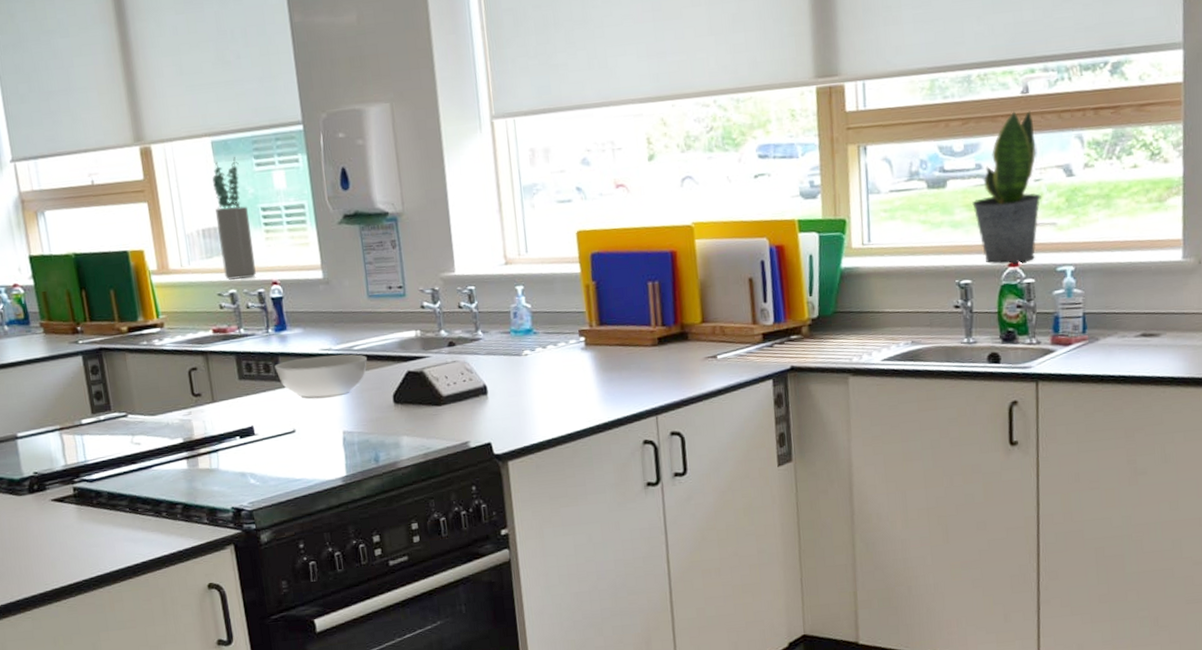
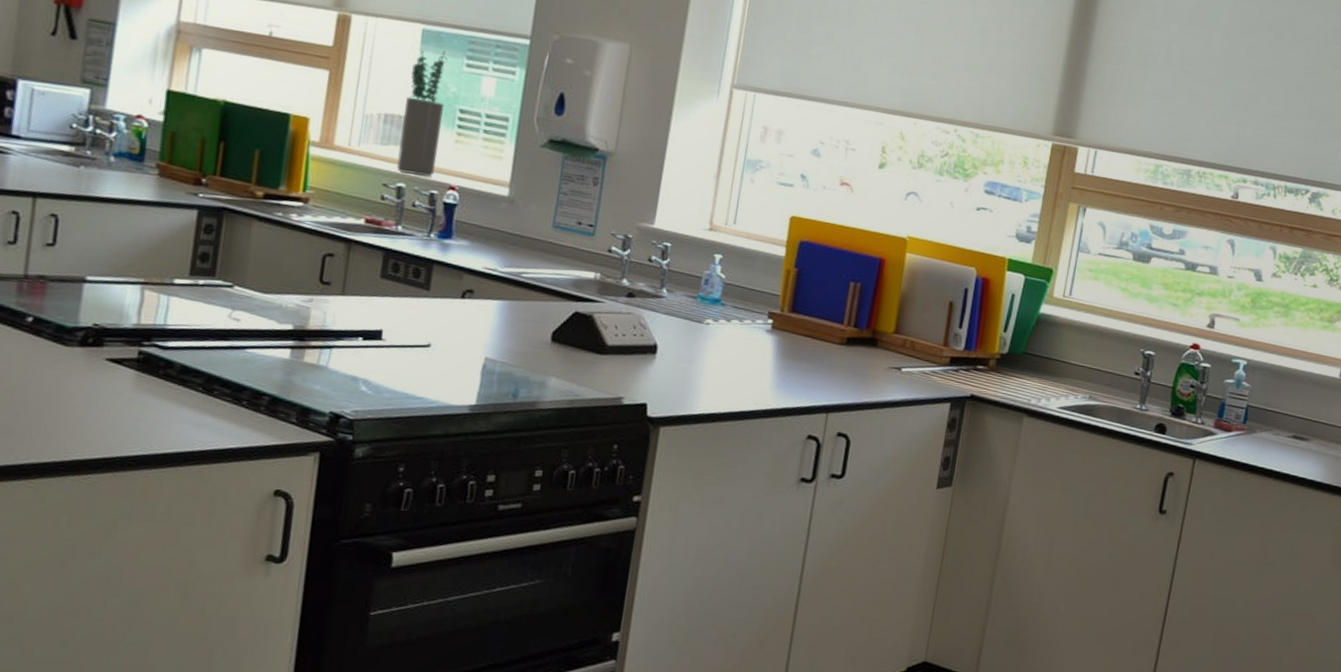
bowl: present [274,354,368,400] -> none [426,270,535,321]
potted plant: present [972,110,1042,266] -> none [1169,210,1237,348]

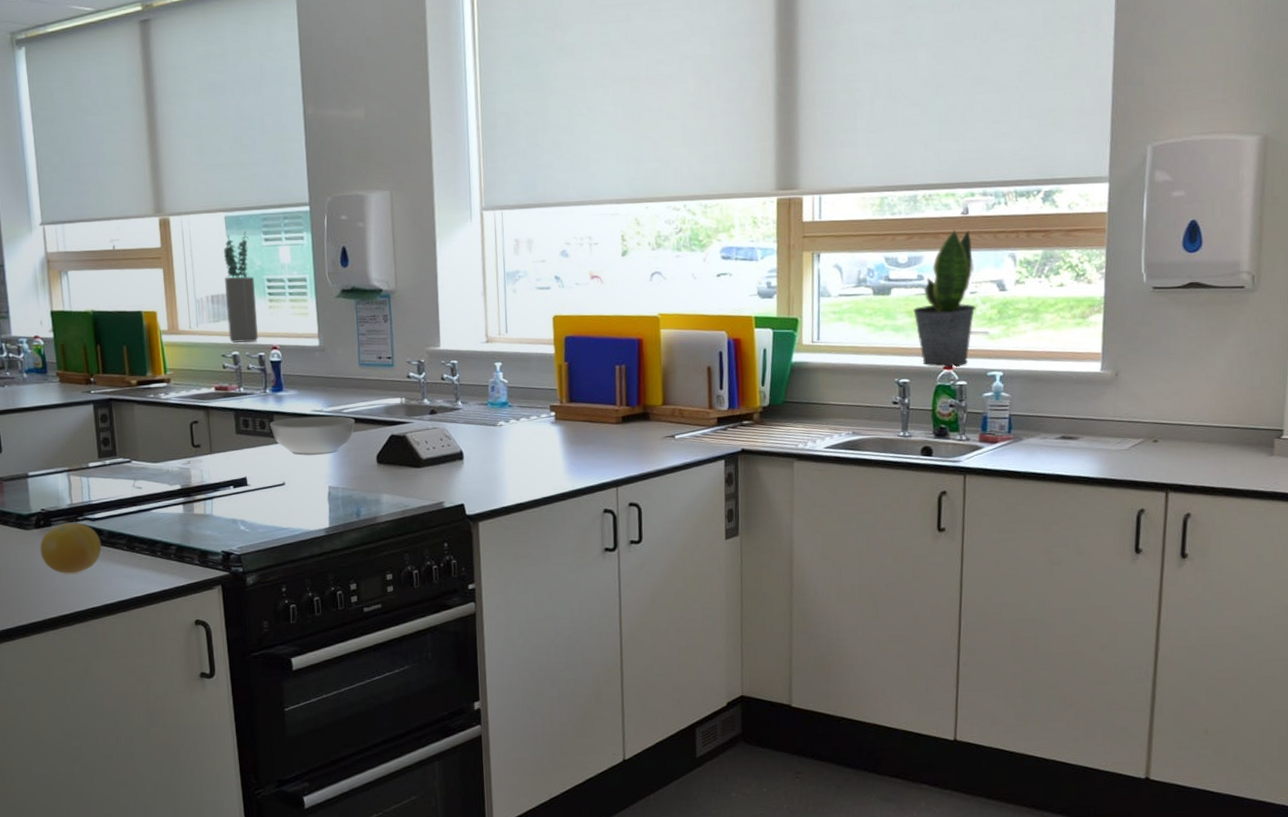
fruit: none [78,345,169,410] -> present [40,522,102,574]
bowl: none [426,270,535,321] -> present [269,416,356,456]
potted plant: none [1169,210,1237,348] -> present [913,229,977,368]

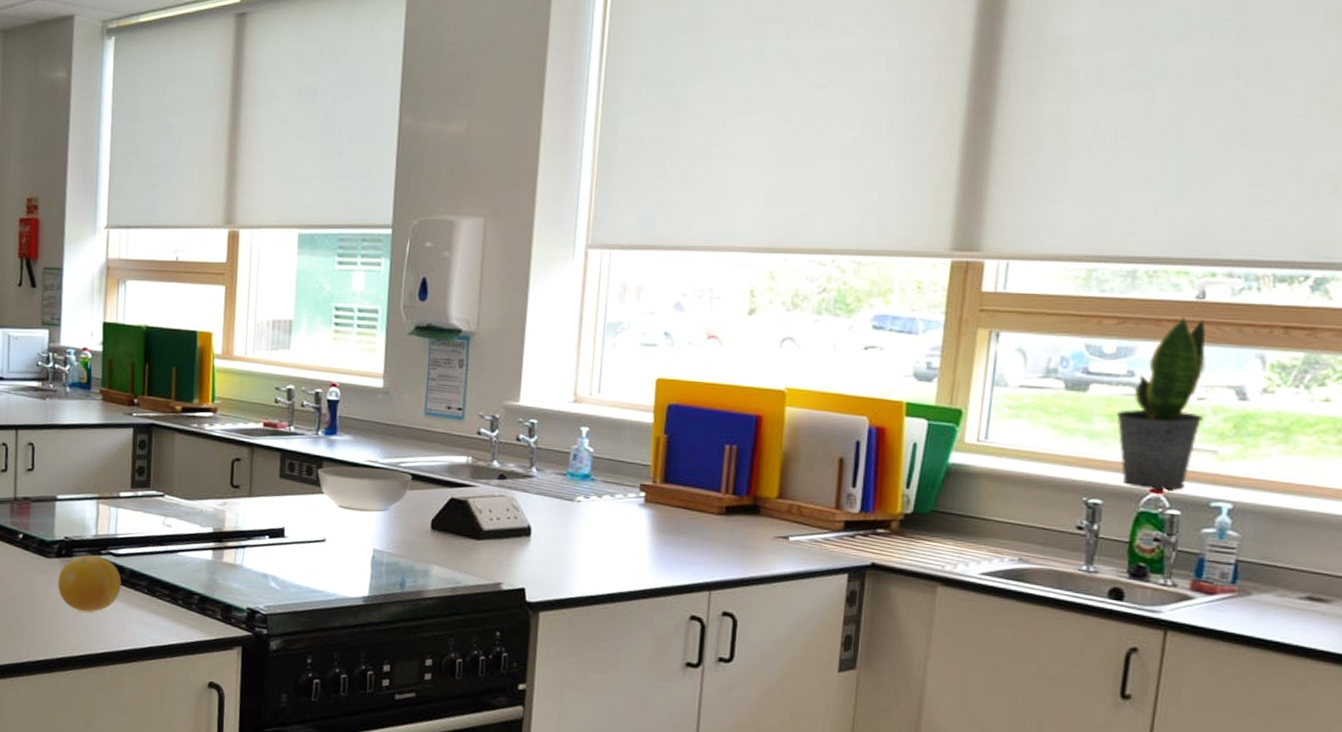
vase: present [224,232,258,343] -> none [286,252,322,376]

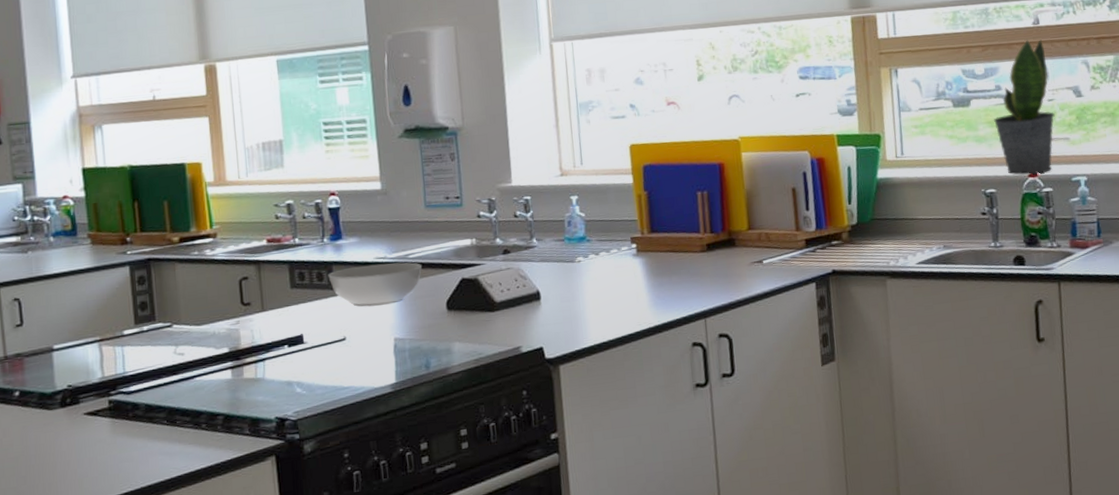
fruit: present [58,555,122,612] -> none [65,397,139,456]

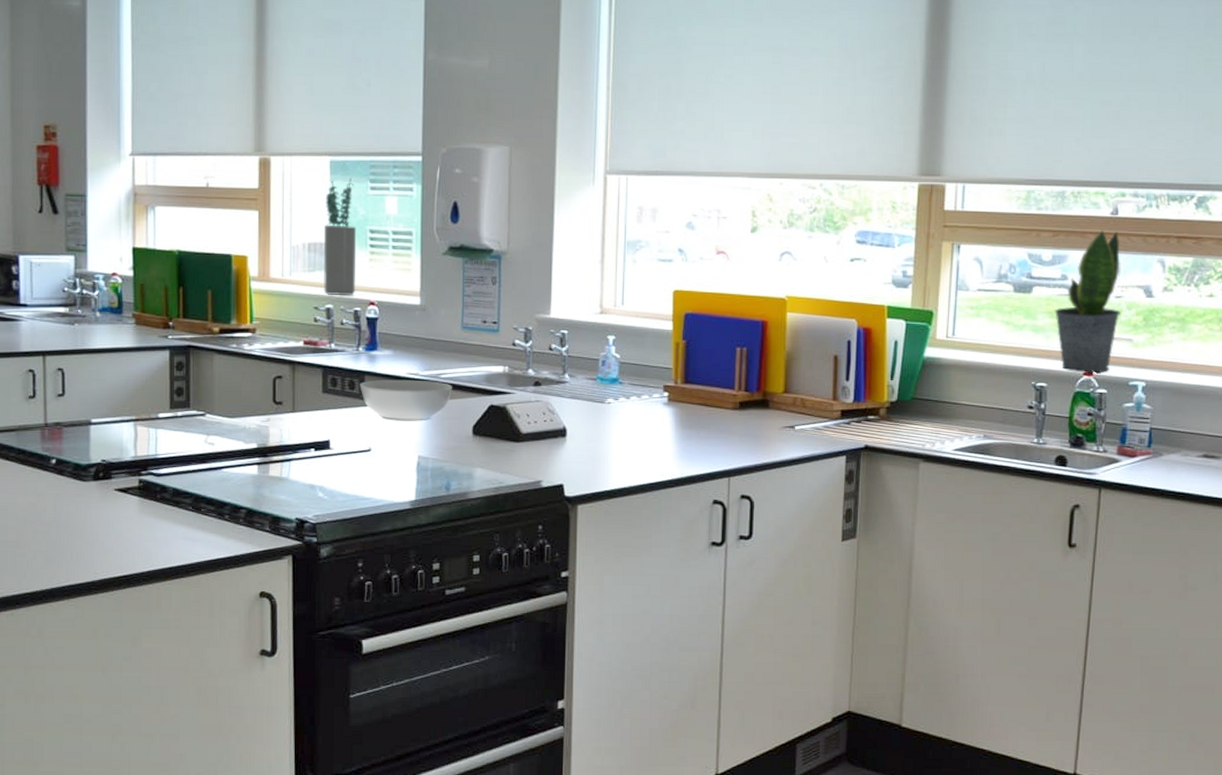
vase: none [276,75,314,191] -> present [323,178,357,295]

